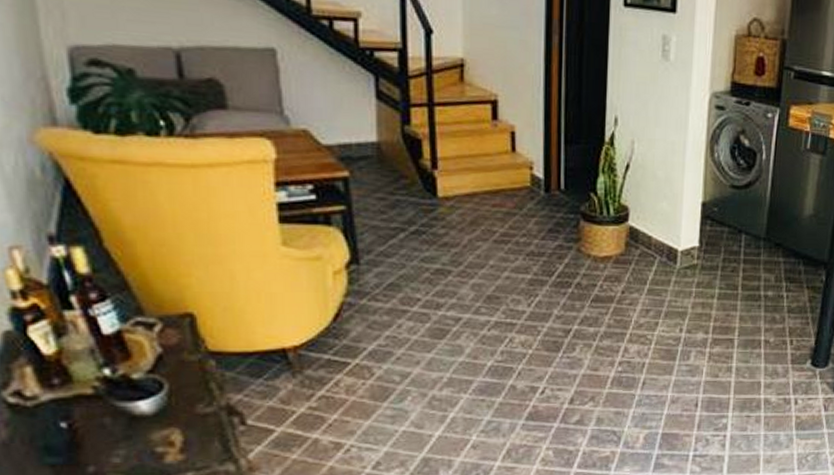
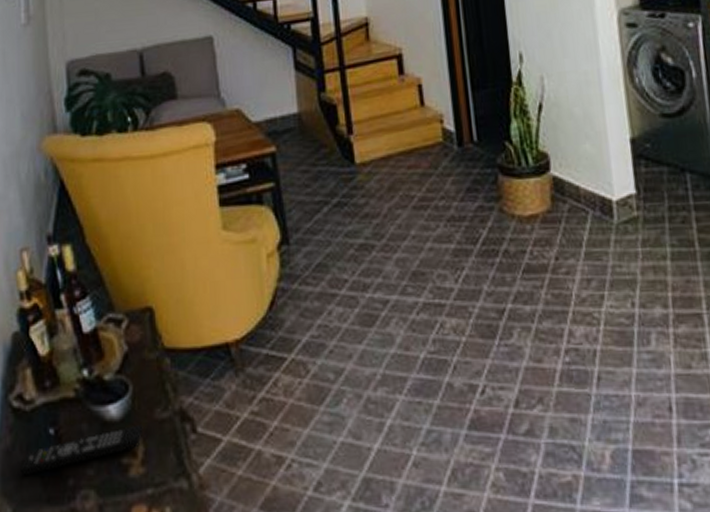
remote control: none [22,418,182,466] -> present [20,424,143,476]

